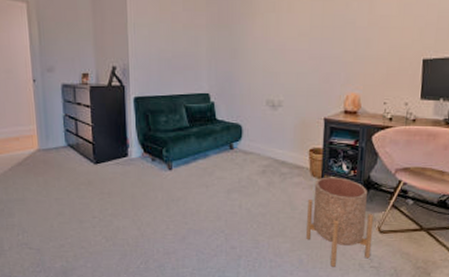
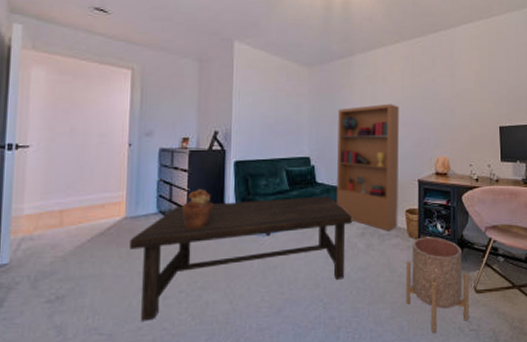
coffee table: none [44,133,254,240] -> present [128,196,353,321]
decorative container: none [88,124,117,162] -> present [182,188,214,230]
bookcase: none [237,34,306,170] -> present [337,103,399,231]

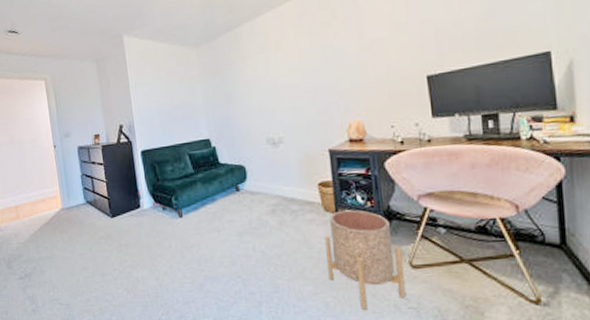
coffee table: present [128,196,353,321] -> none [68,175,261,294]
decorative container: present [182,188,214,230] -> none [104,179,130,216]
bookcase: present [337,103,399,231] -> none [232,70,311,207]

